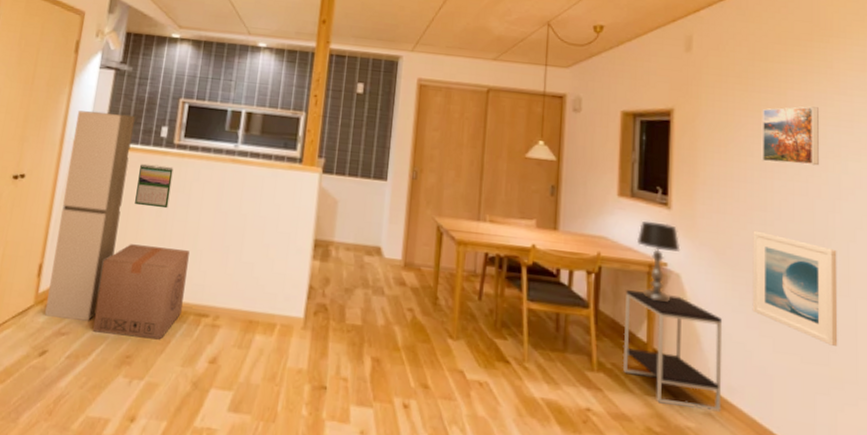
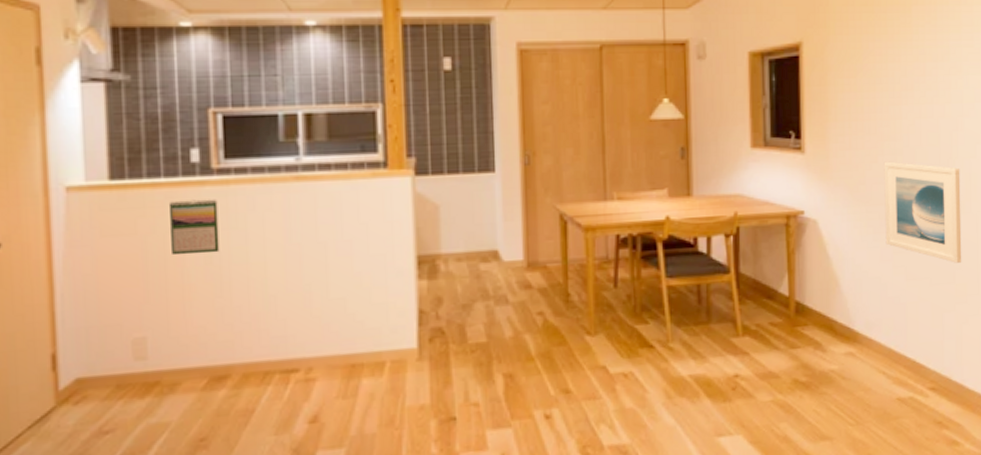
cabinet: present [45,110,135,321] -> none [60,140,157,416]
cardboard box: present [93,244,190,340] -> none [144,299,263,421]
side table: present [622,290,723,412] -> none [765,243,861,355]
table lamp: present [636,220,681,303] -> none [772,168,816,253]
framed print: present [761,106,819,166] -> none [888,21,943,87]

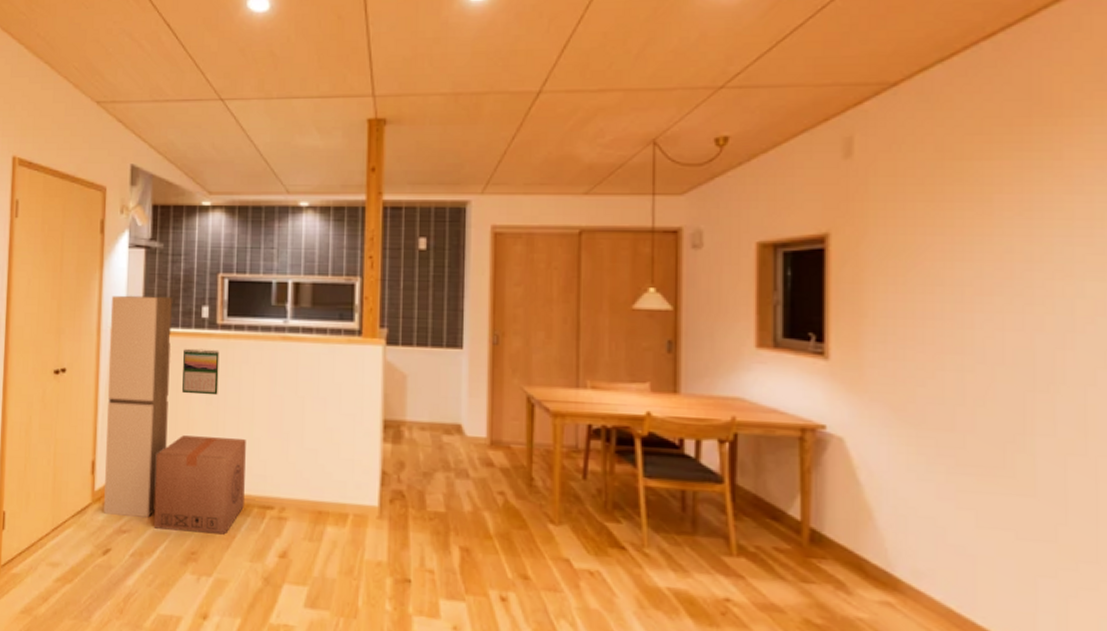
cabinet: none [60,140,157,416] -> present [104,295,172,518]
cardboard box: none [144,299,263,421] -> present [154,435,246,535]
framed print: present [884,161,962,263] -> none [944,378,1070,518]

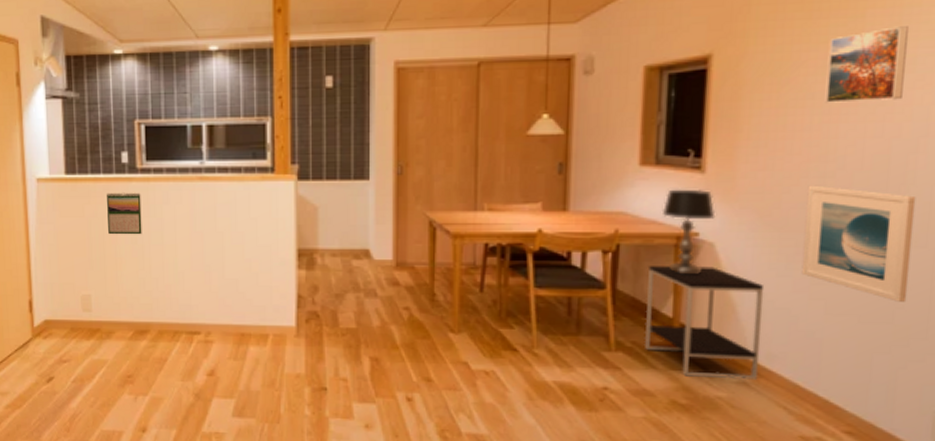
cabinet: present [104,295,172,518] -> none [33,144,98,348]
cardboard box: present [154,435,246,535] -> none [89,273,173,359]
side table: none [769,460,904,600] -> present [643,266,765,380]
table lamp: none [783,375,843,473] -> present [661,189,716,275]
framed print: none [944,378,1070,518] -> present [801,185,916,302]
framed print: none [955,213,1041,291] -> present [825,26,908,103]

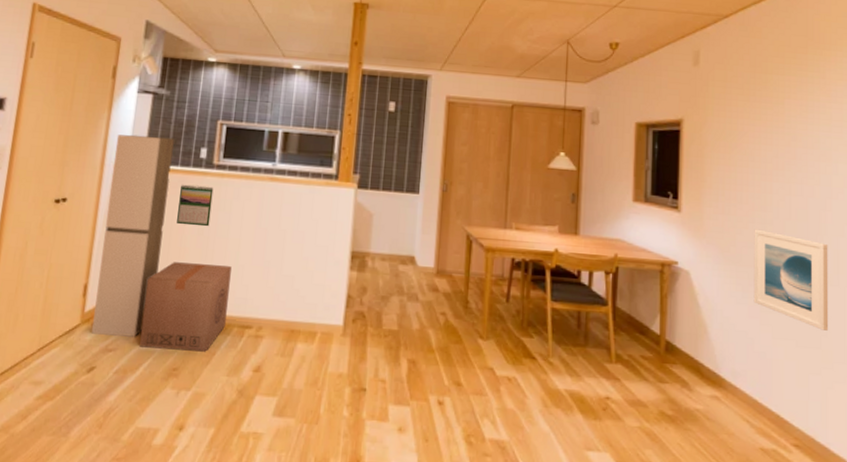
cabinet: none [33,144,98,348] -> present [92,134,174,337]
cardboard box: none [89,273,173,359] -> present [140,262,232,352]
side table: present [643,266,765,380] -> none [638,288,728,395]
table lamp: present [661,189,716,275] -> none [650,223,690,298]
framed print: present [825,26,908,103] -> none [762,114,813,169]

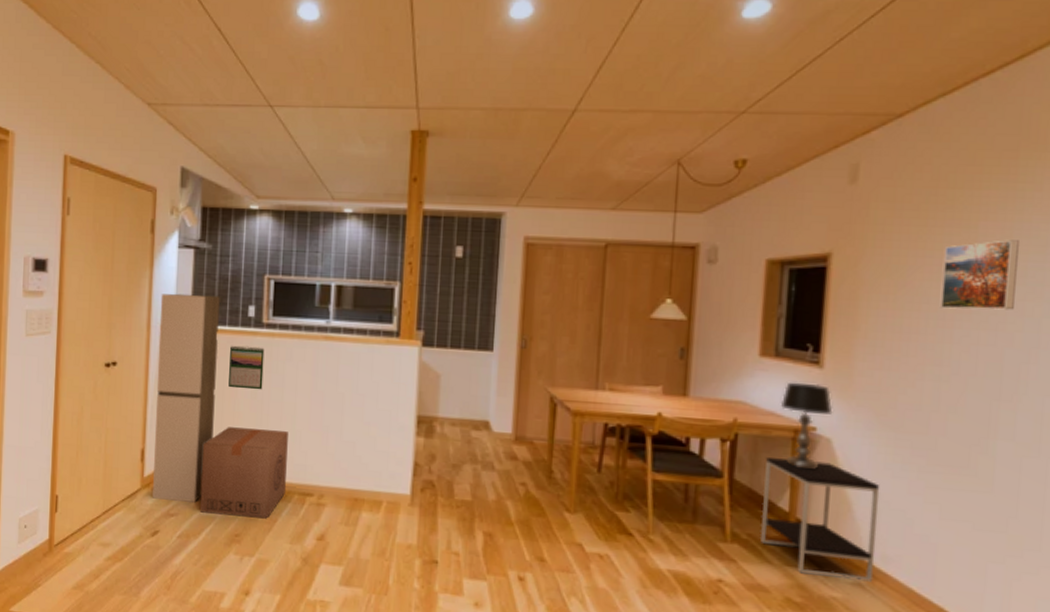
side table: none [638,288,728,395] -> present [759,458,880,582]
table lamp: none [650,223,690,298] -> present [780,382,833,470]
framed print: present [753,229,829,331] -> none [916,387,1029,512]
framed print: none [762,114,813,169] -> present [939,240,1019,310]

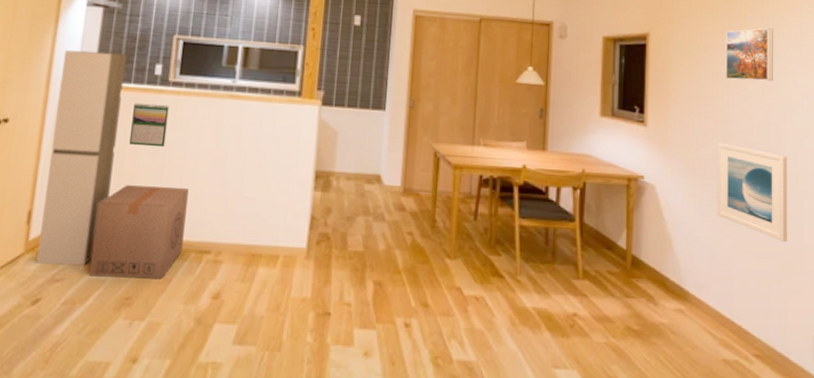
side table: present [759,458,880,582] -> none [604,203,692,308]
table lamp: present [780,382,833,470] -> none [616,138,655,212]
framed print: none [916,387,1029,512] -> present [717,142,788,242]

